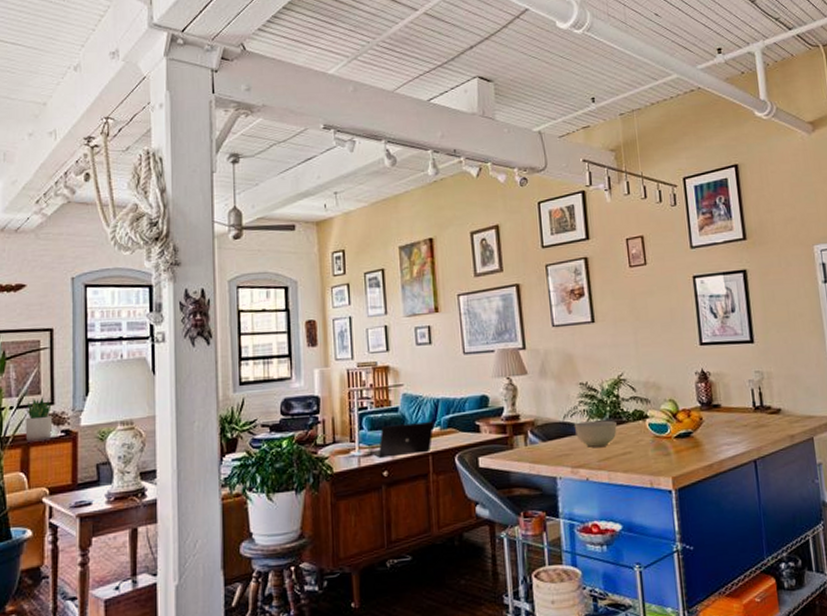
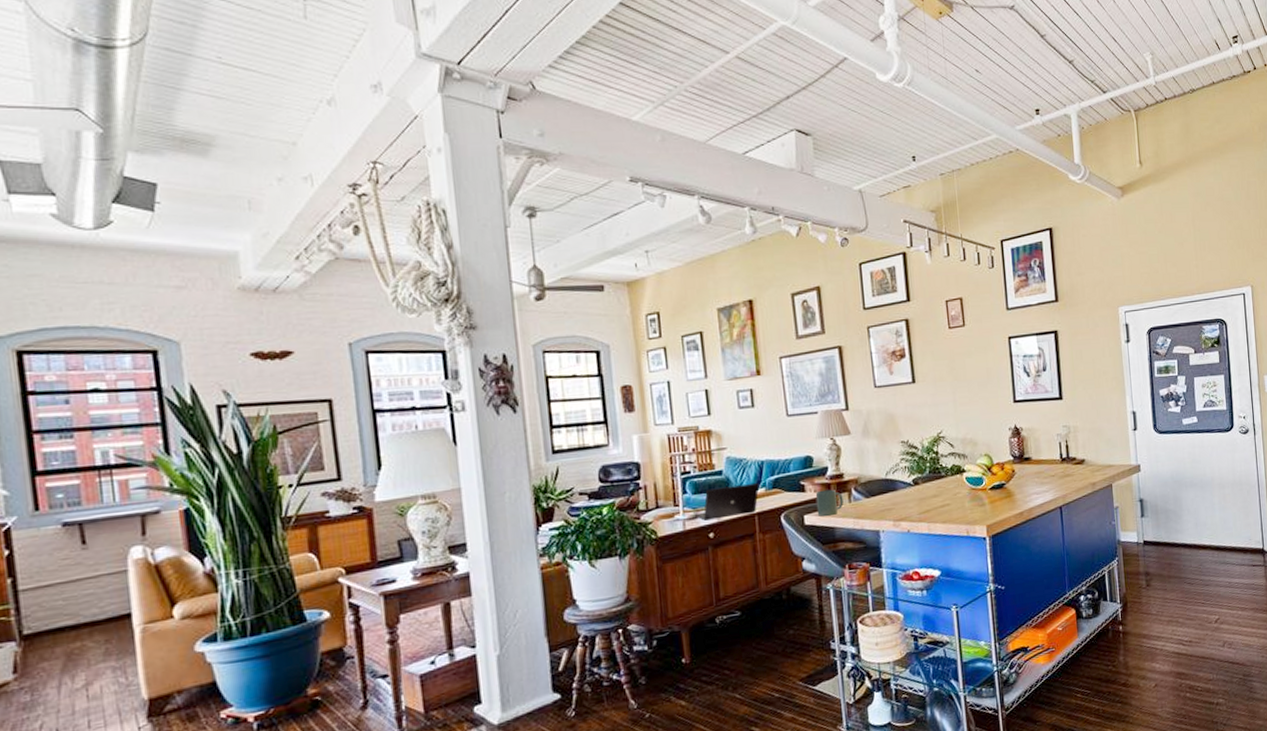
planter: present [25,395,52,442] -> none [307,470,342,521]
mug: none [490,431,519,460] -> present [815,489,844,518]
bowl: present [573,420,617,447] -> none [895,475,936,502]

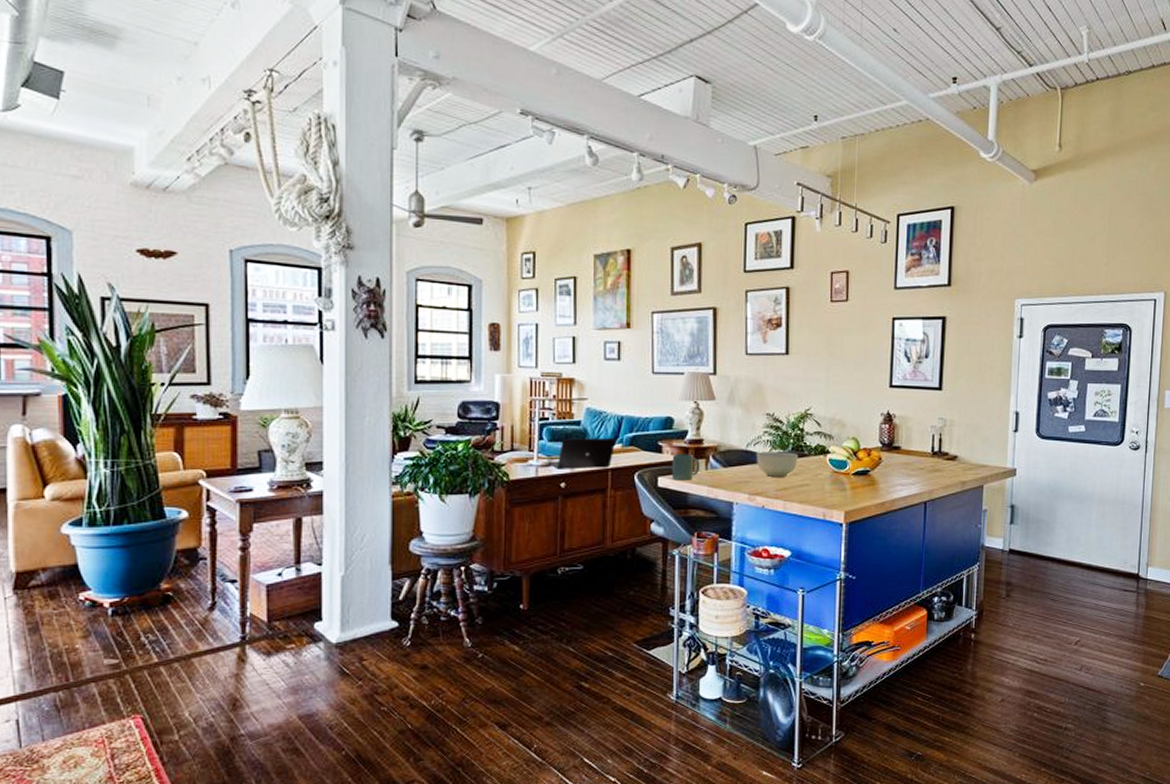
bowl: none [895,475,936,502] -> present [756,452,798,477]

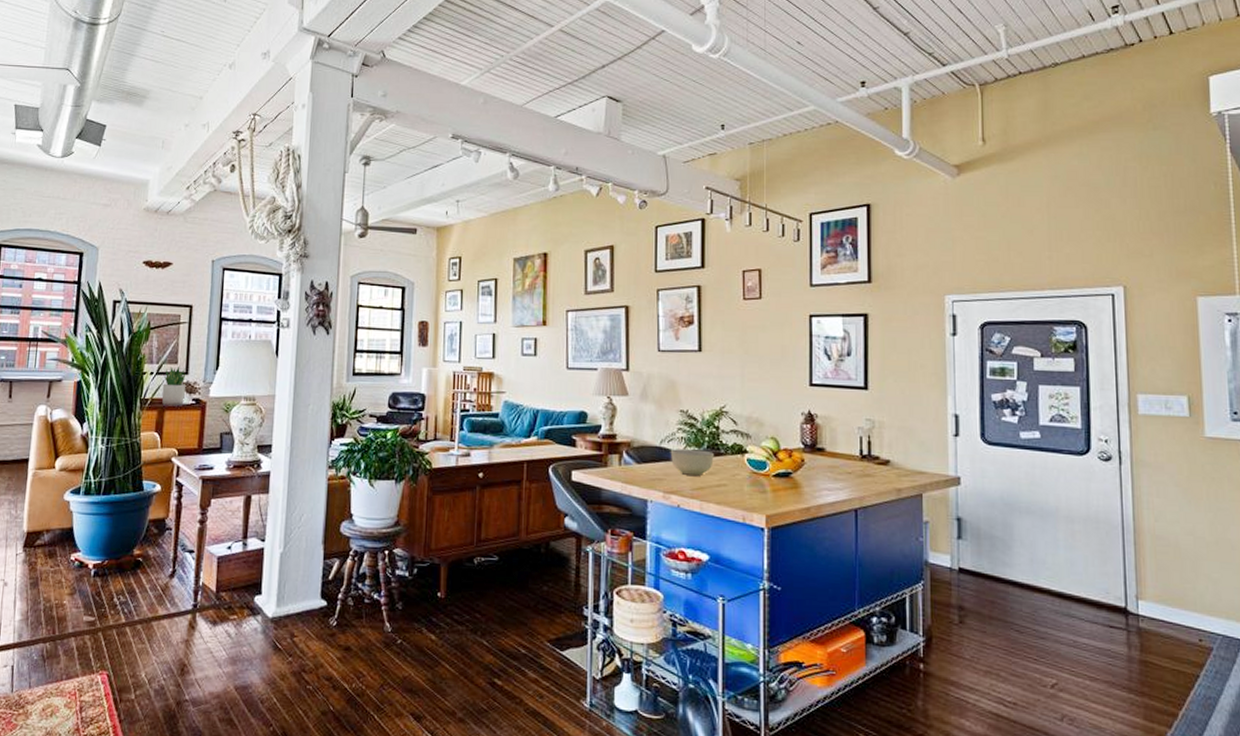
planter: none [178,374,208,422] -> present [161,365,187,406]
laptop: present [549,438,616,469] -> none [468,429,532,460]
mug: present [671,453,700,482] -> none [585,448,613,477]

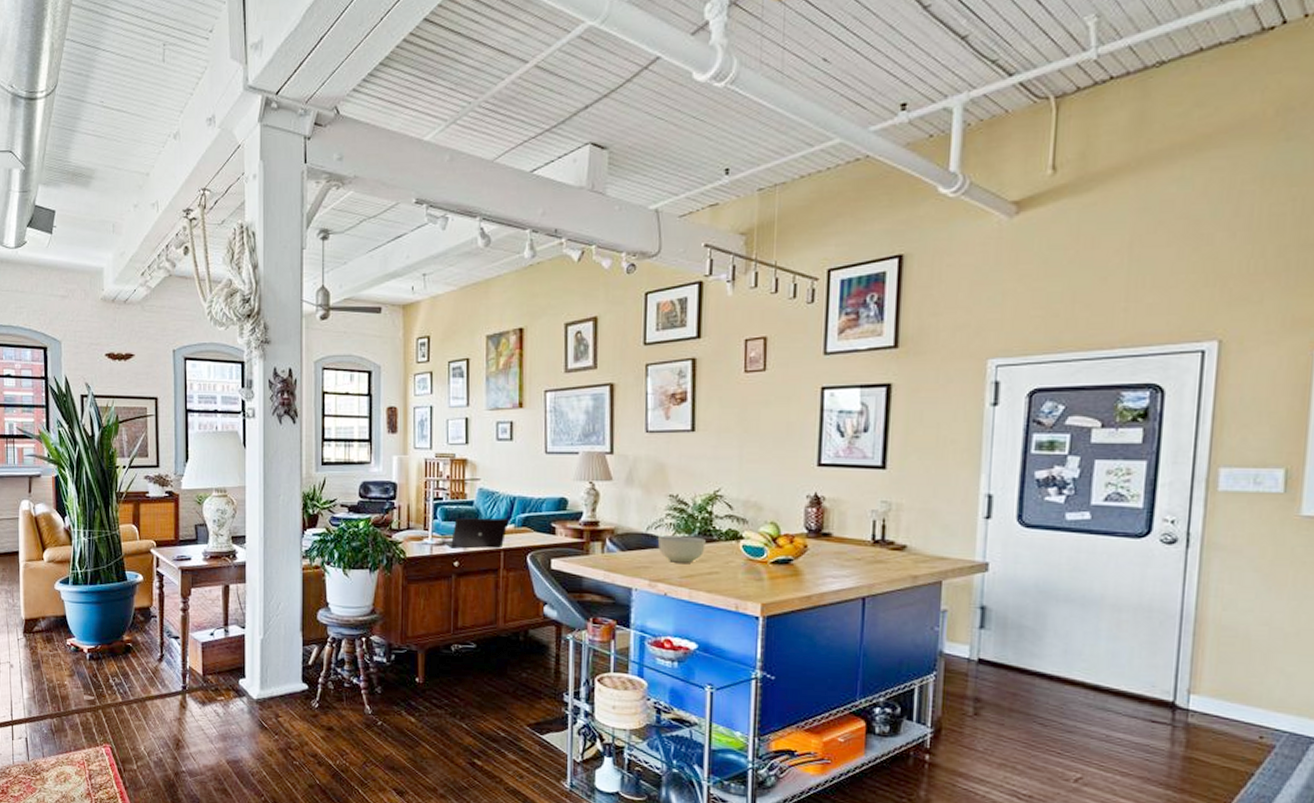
planter: present [161,365,187,406] -> none [135,458,158,499]
laptop: none [468,429,532,460] -> present [443,518,509,549]

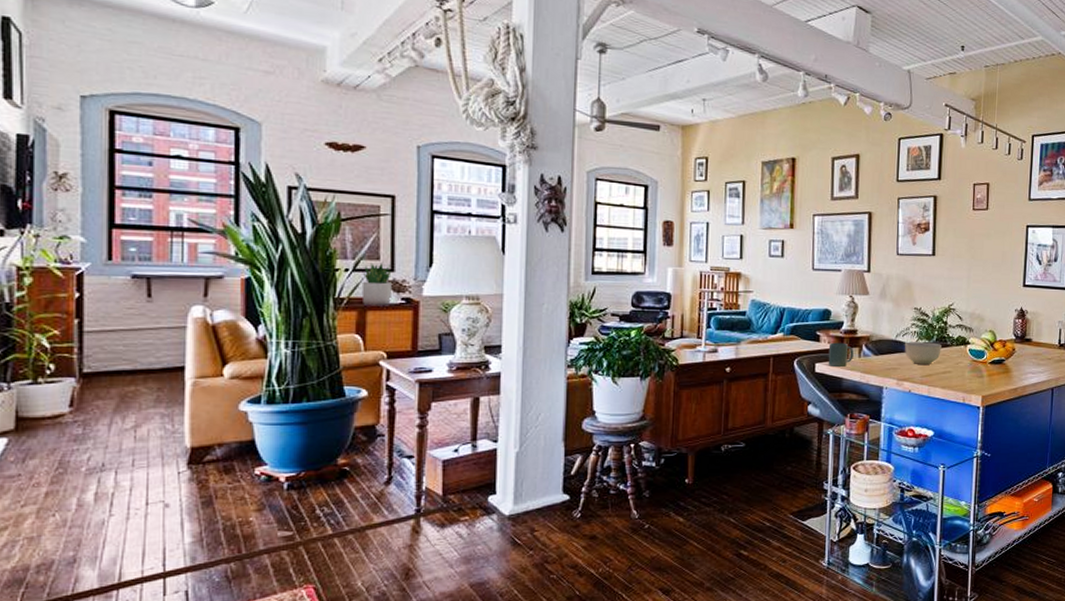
planter: none [135,458,158,499] -> present [361,261,392,306]
laptop: present [443,518,509,549] -> none [715,327,778,355]
mug: none [565,535,596,565] -> present [828,342,854,368]

